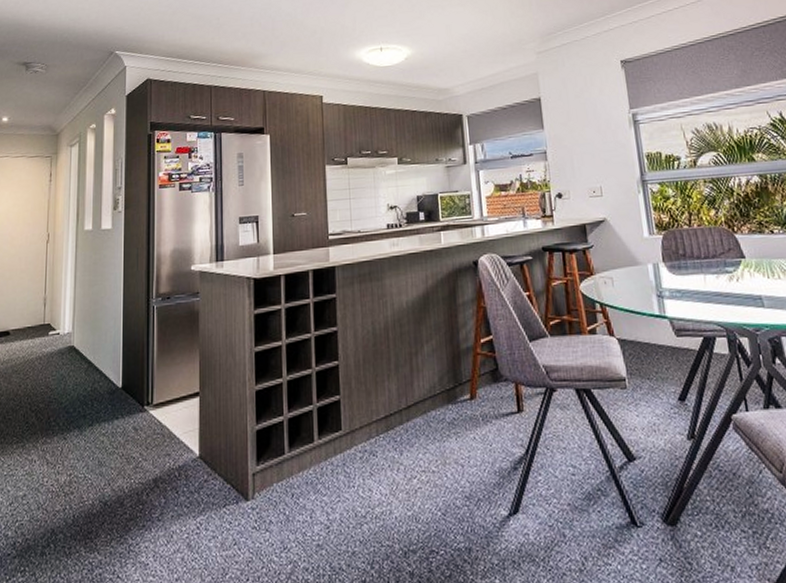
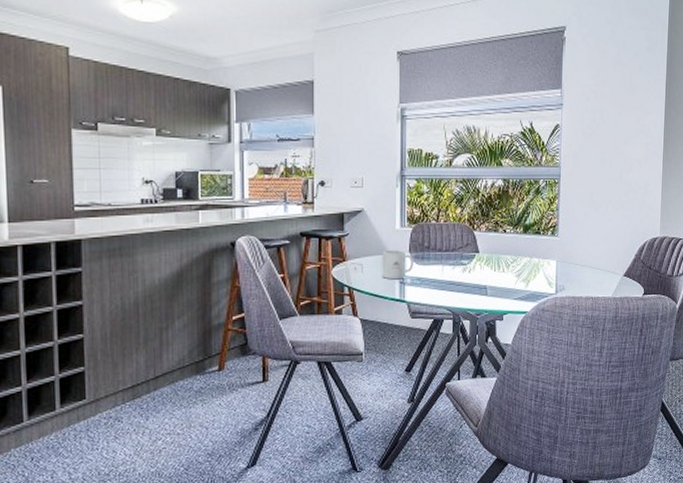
mug: none [632,260,671,293] -> present [381,249,414,280]

